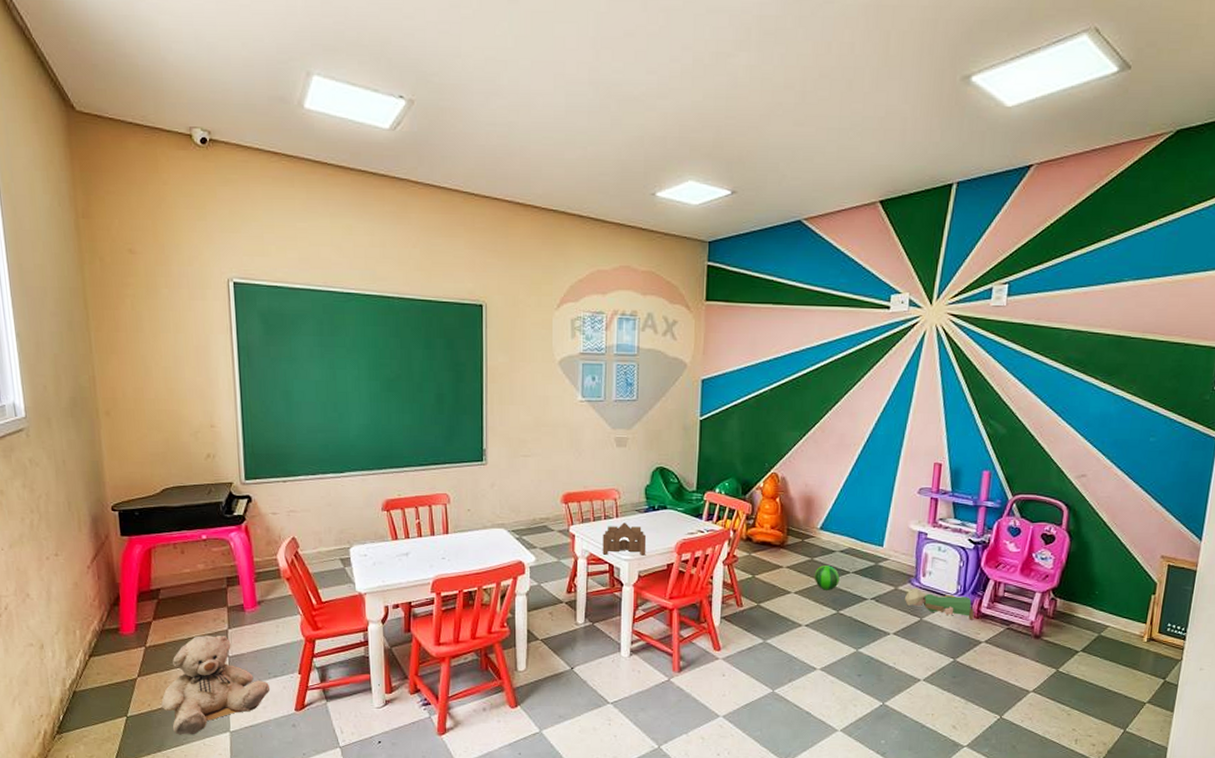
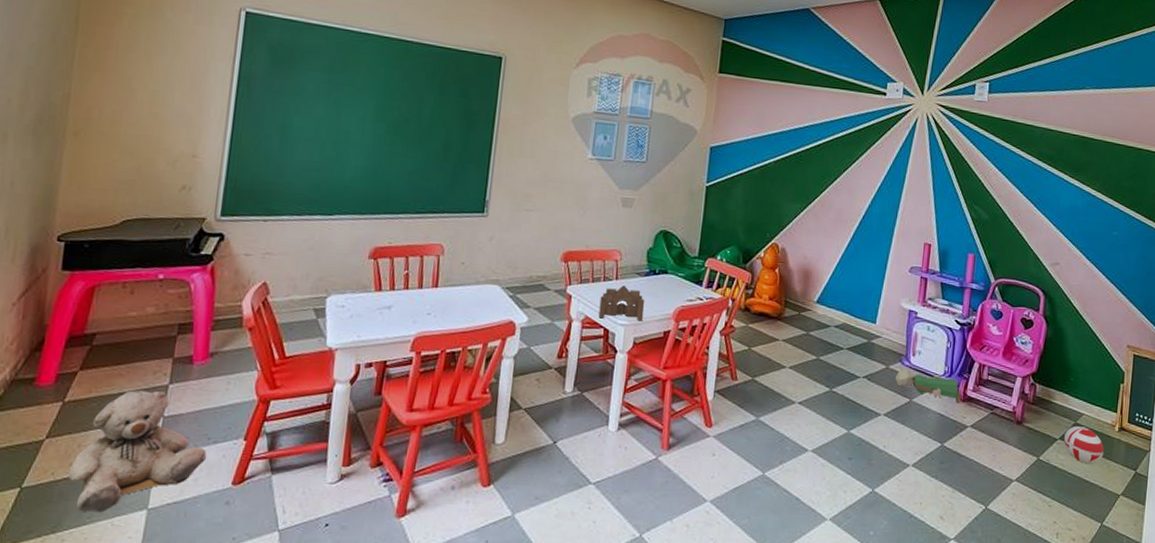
toy ball: present [814,564,840,590] -> none [809,339,834,367]
ball: none [1086,637,1130,674] -> present [1064,425,1104,464]

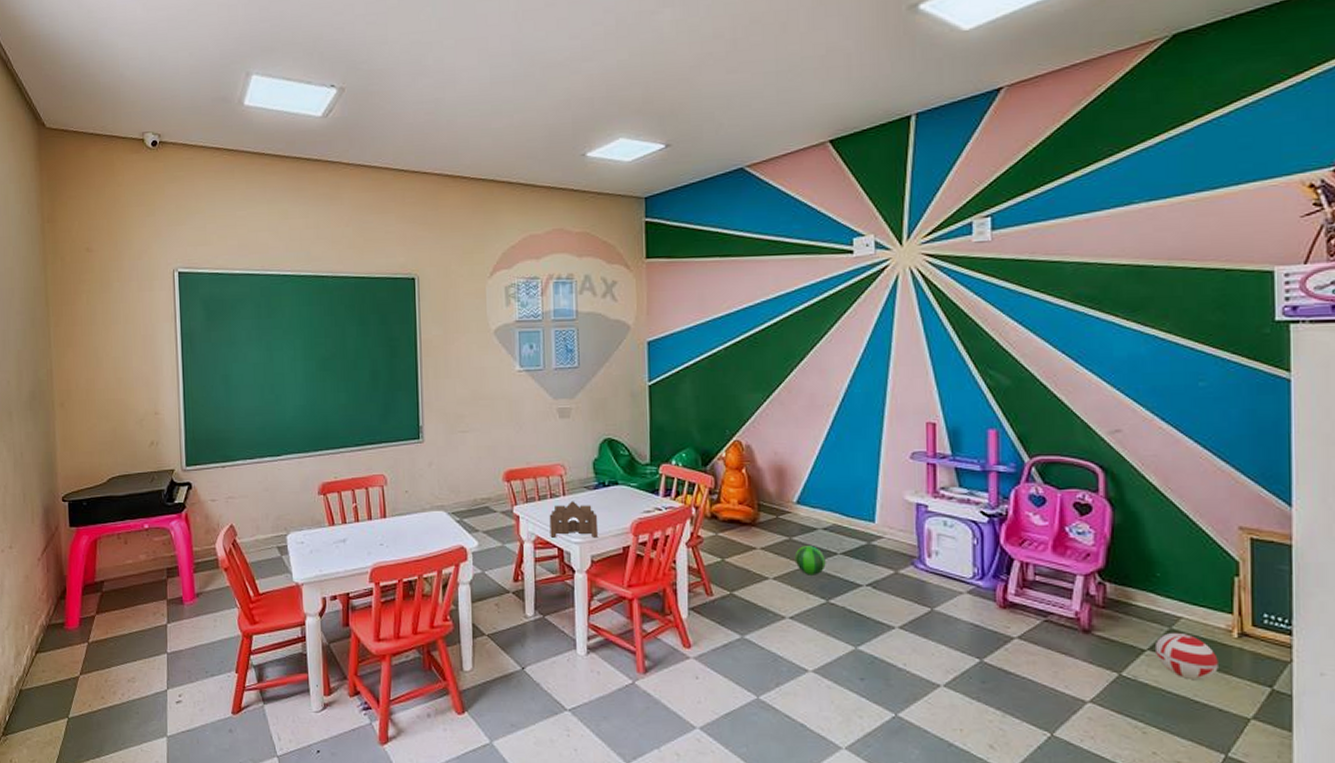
teddy bear: present [68,390,207,513] -> none [101,630,208,740]
toy ball: none [809,339,834,367] -> present [794,544,826,575]
figurine: present [895,367,960,403] -> none [907,570,998,610]

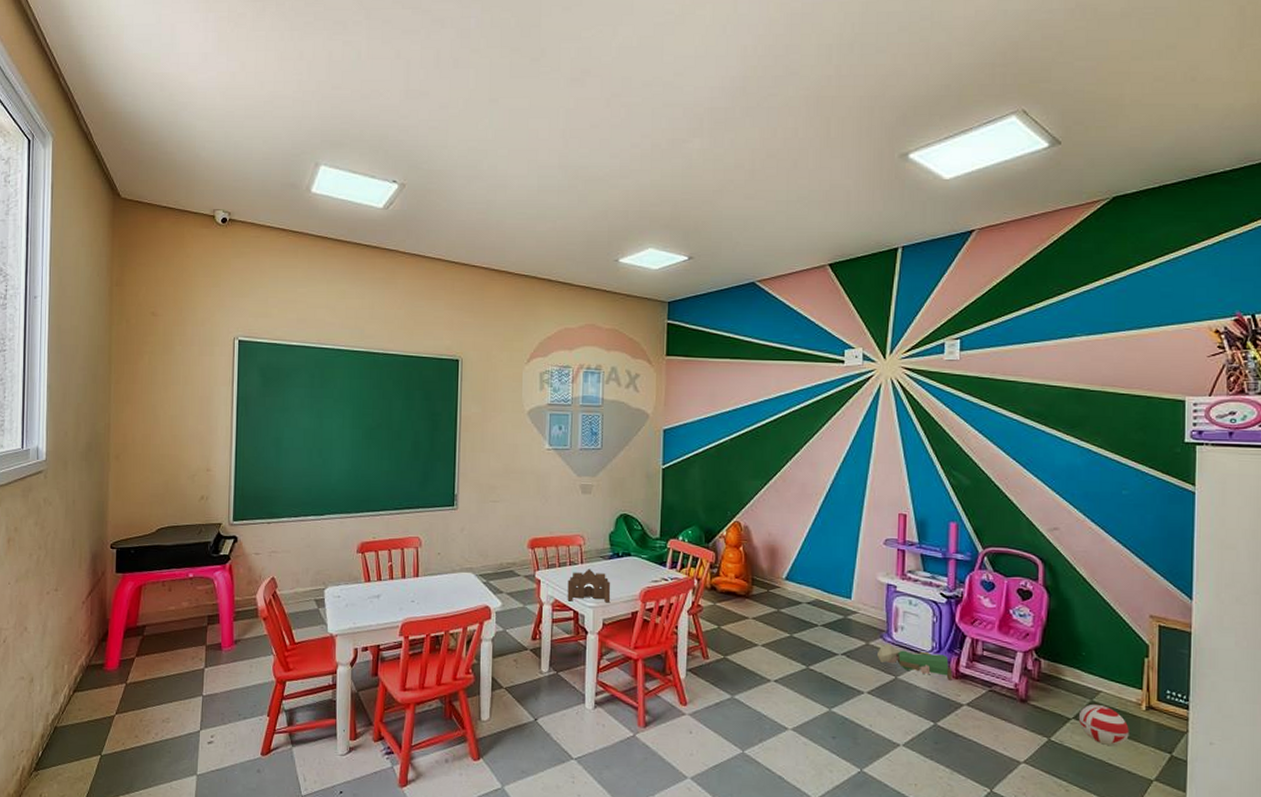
toy ball: present [794,544,826,575] -> none [781,616,808,644]
figurine: none [907,570,998,610] -> present [876,643,951,680]

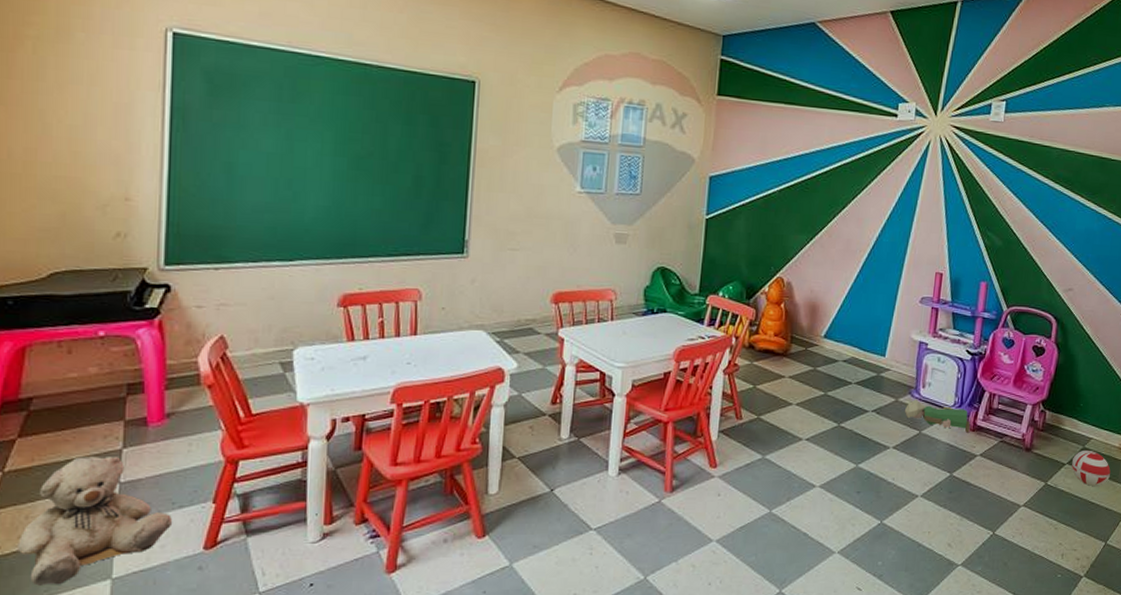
teddy bear: none [135,673,239,777] -> present [17,457,173,586]
building blocks: present [567,569,611,603] -> none [593,326,643,363]

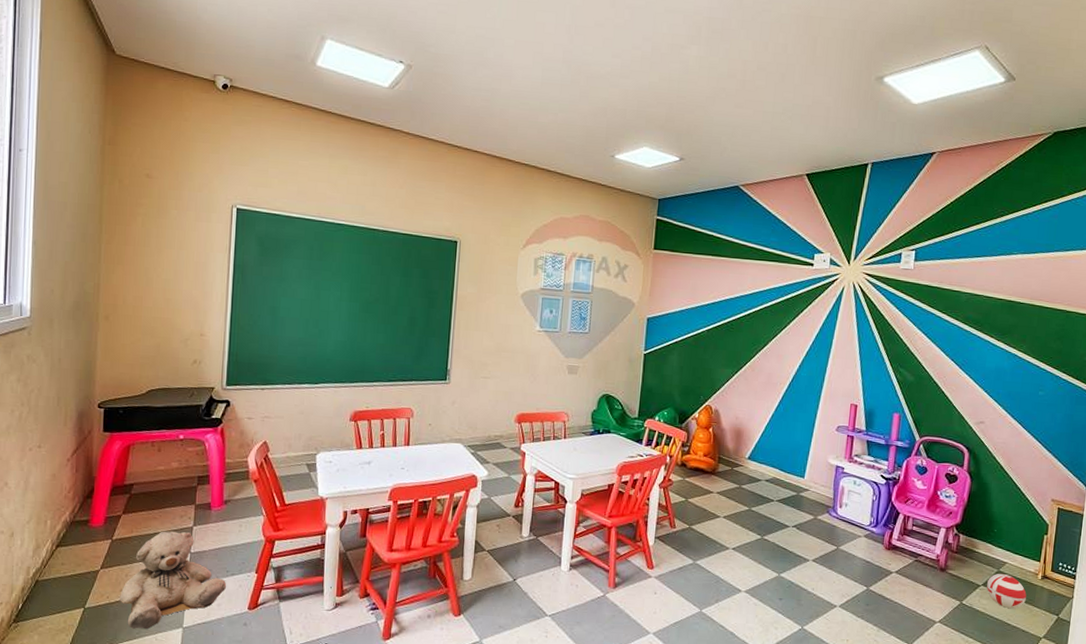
figurine: present [904,399,970,433] -> none [822,517,885,551]

